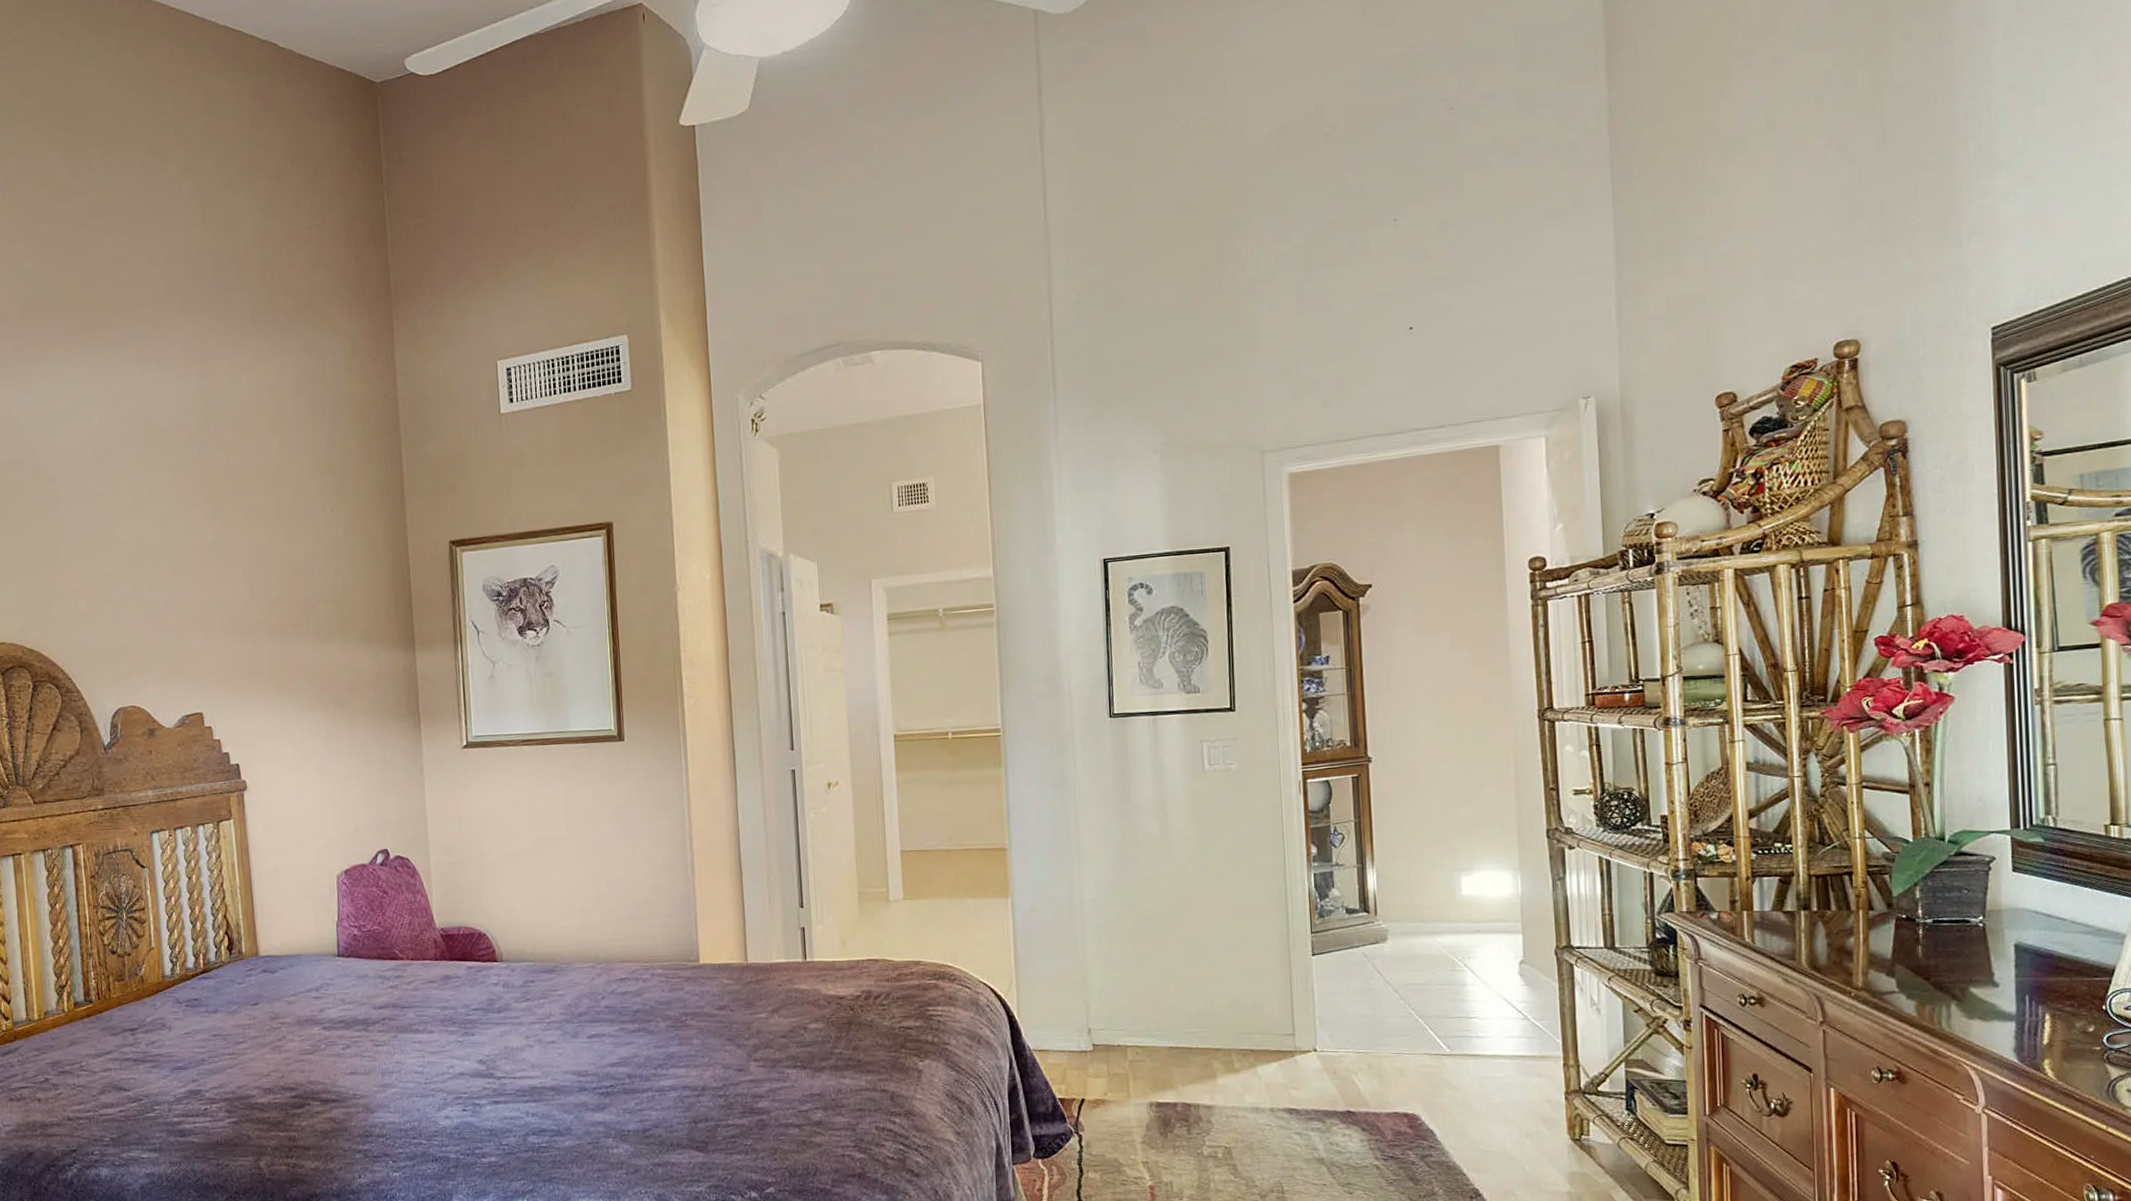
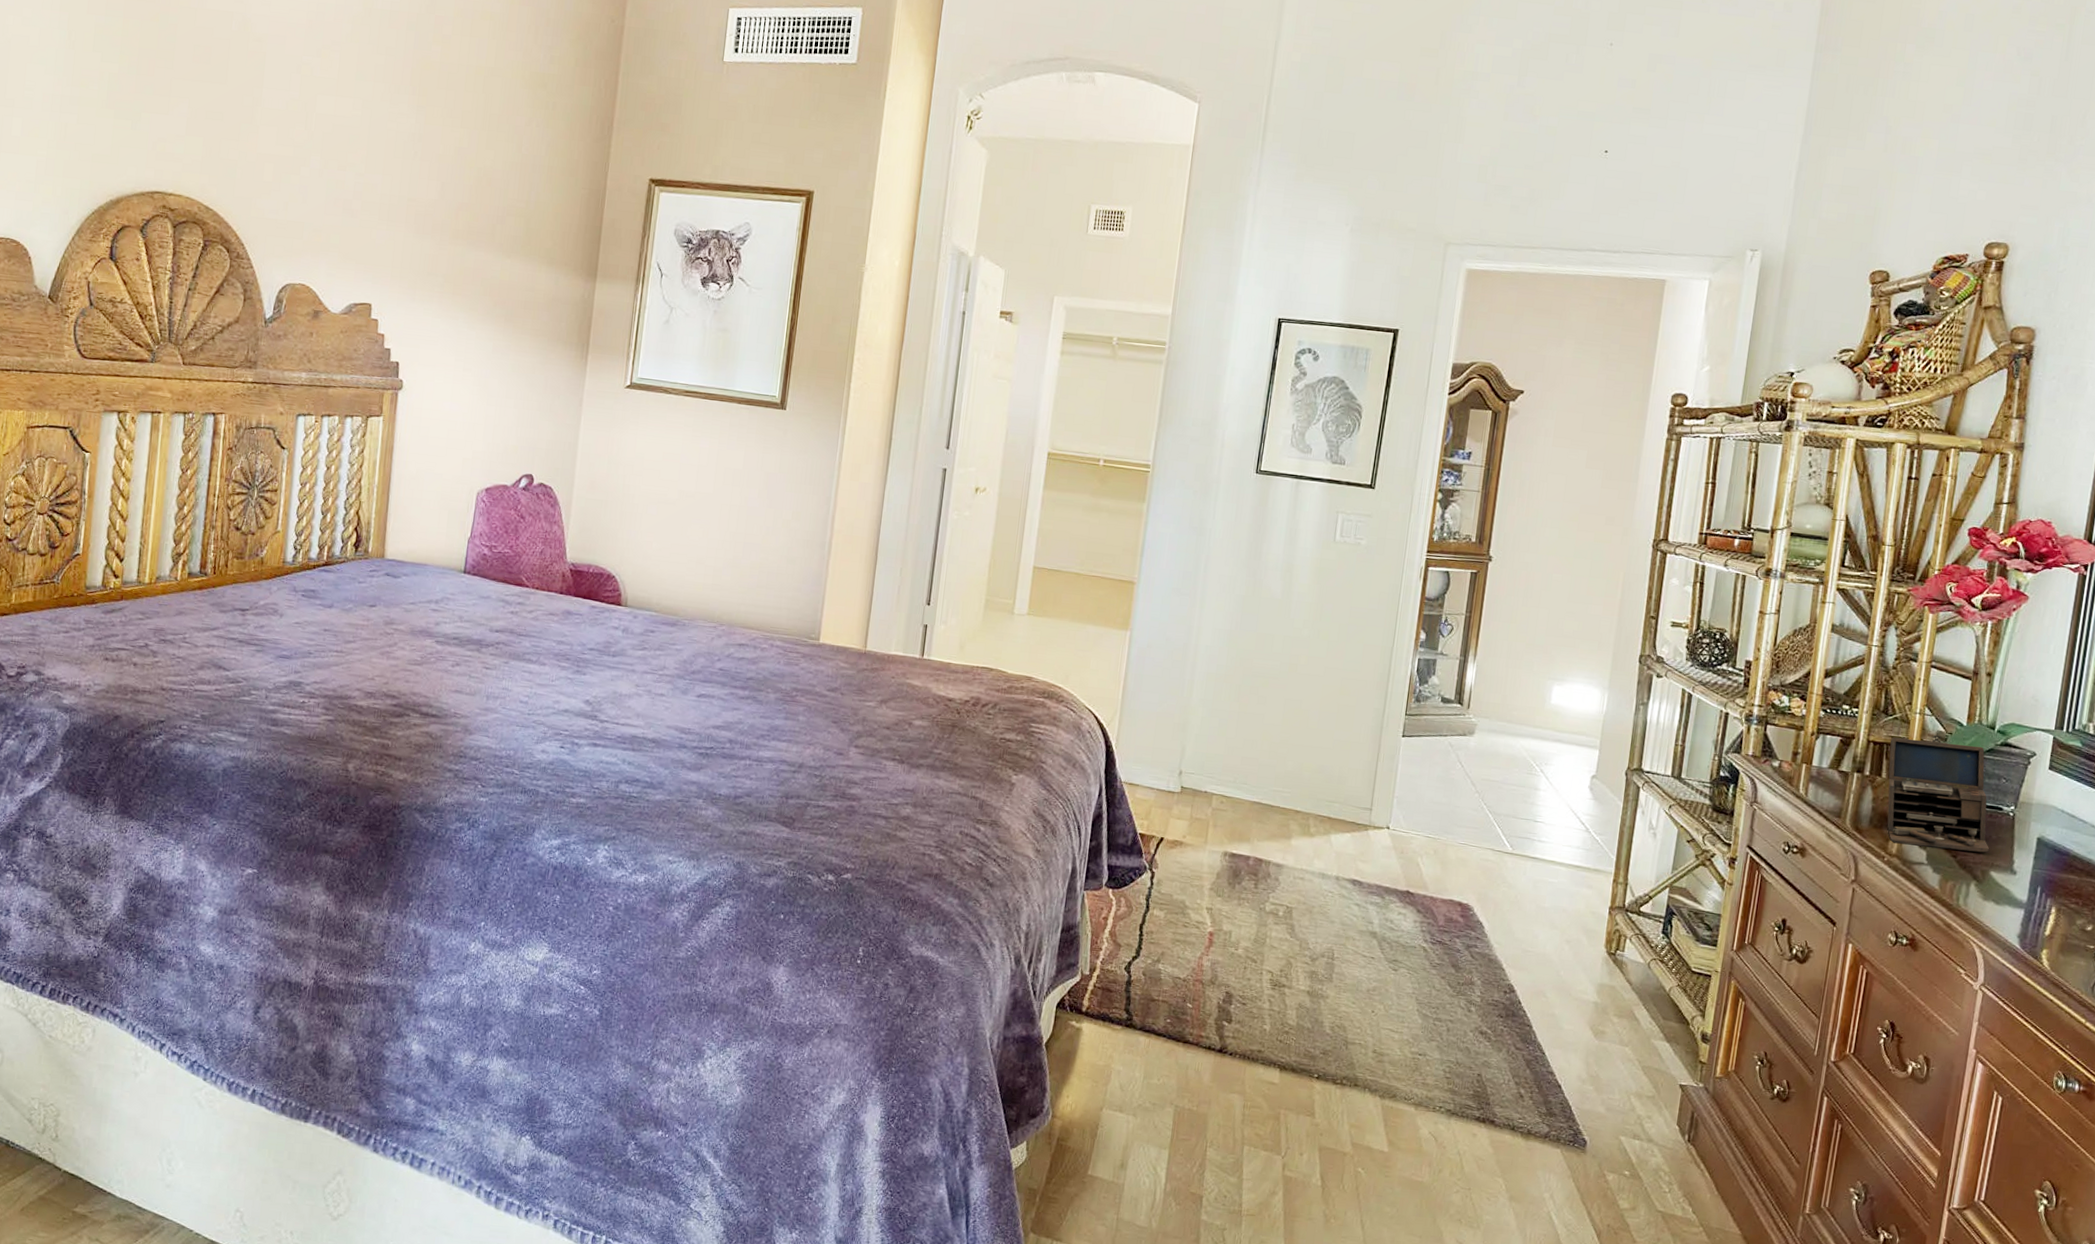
jewelry box: none [1834,855,1965,976] -> present [1887,734,1990,853]

